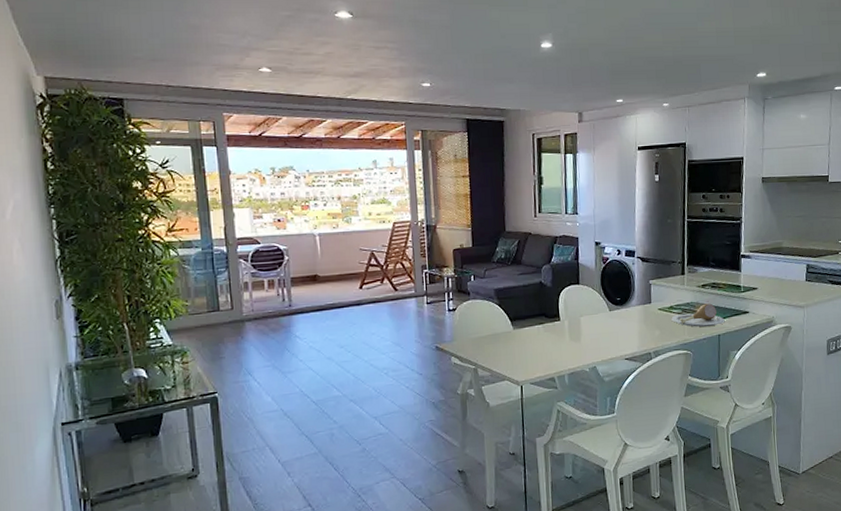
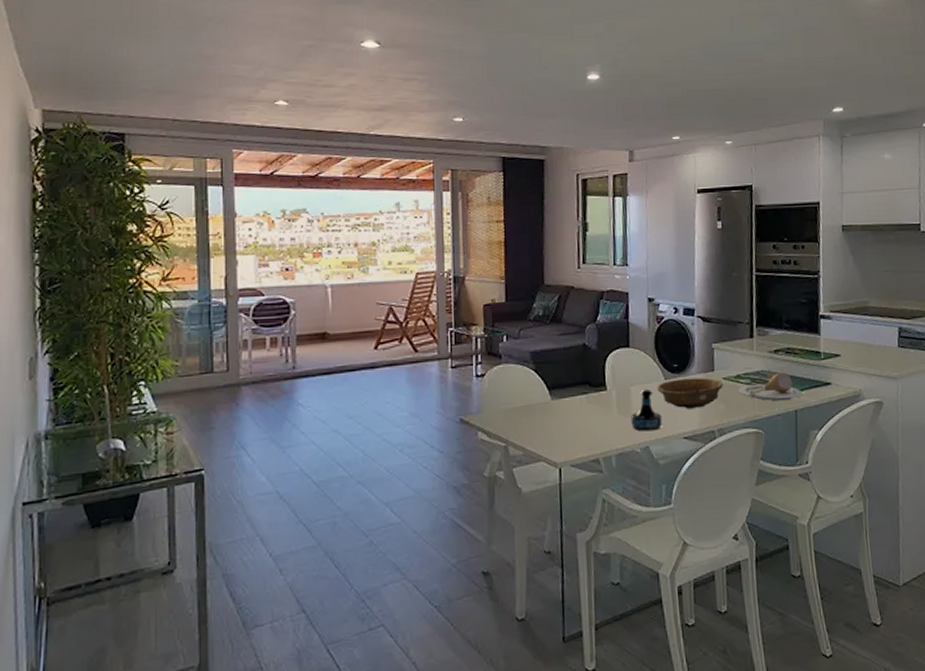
tequila bottle: none [581,318,607,354] -> present [631,388,663,432]
decorative bowl: none [603,309,658,335] -> present [657,377,723,409]

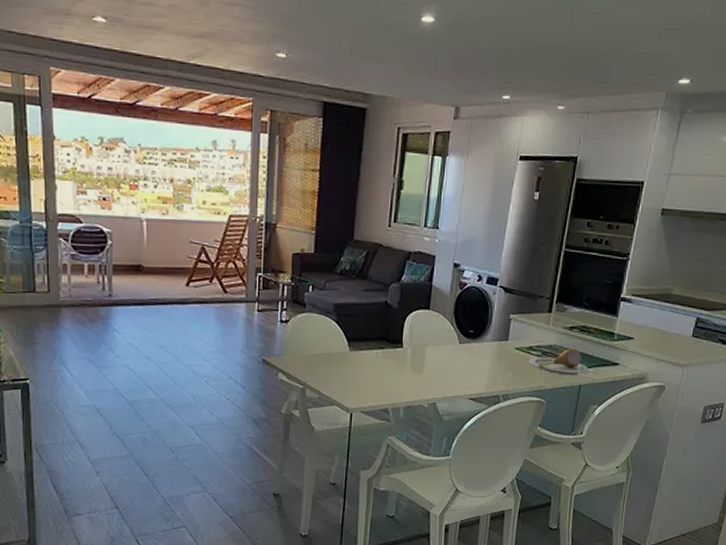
tequila bottle: present [631,388,663,432] -> none [422,350,452,390]
decorative bowl: present [657,377,723,409] -> none [451,344,514,374]

